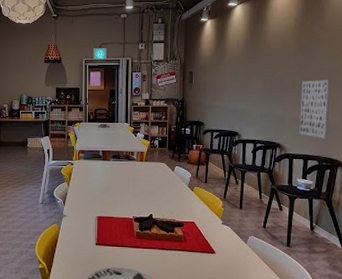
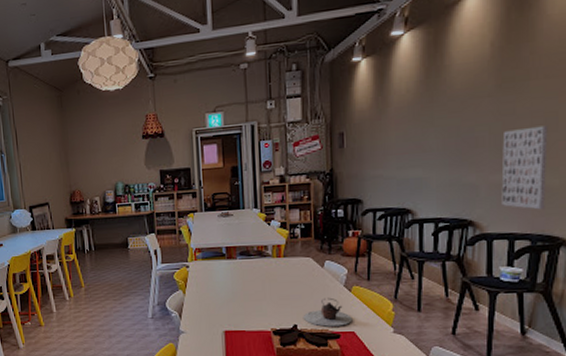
teapot: none [157,194,193,217] -> present [303,297,352,327]

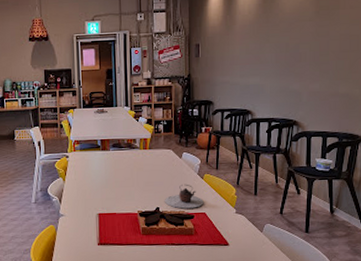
wall art: present [501,125,548,210] -> none [318,46,352,113]

